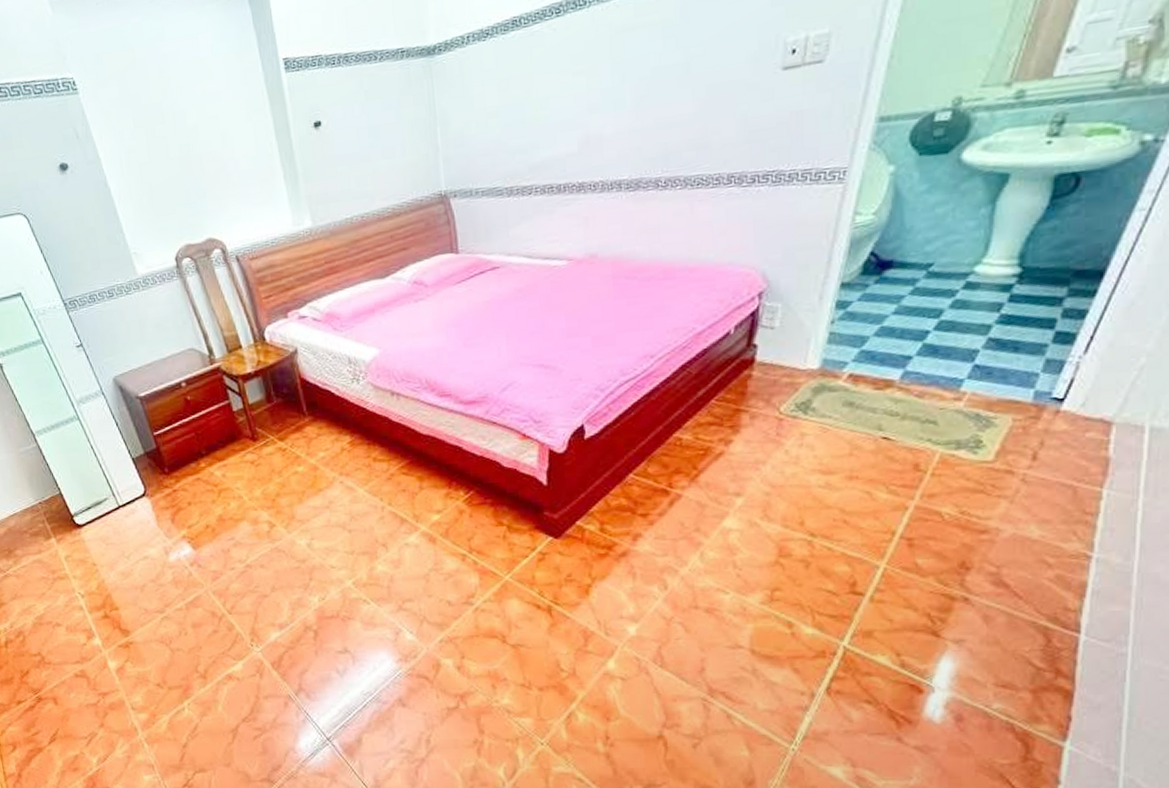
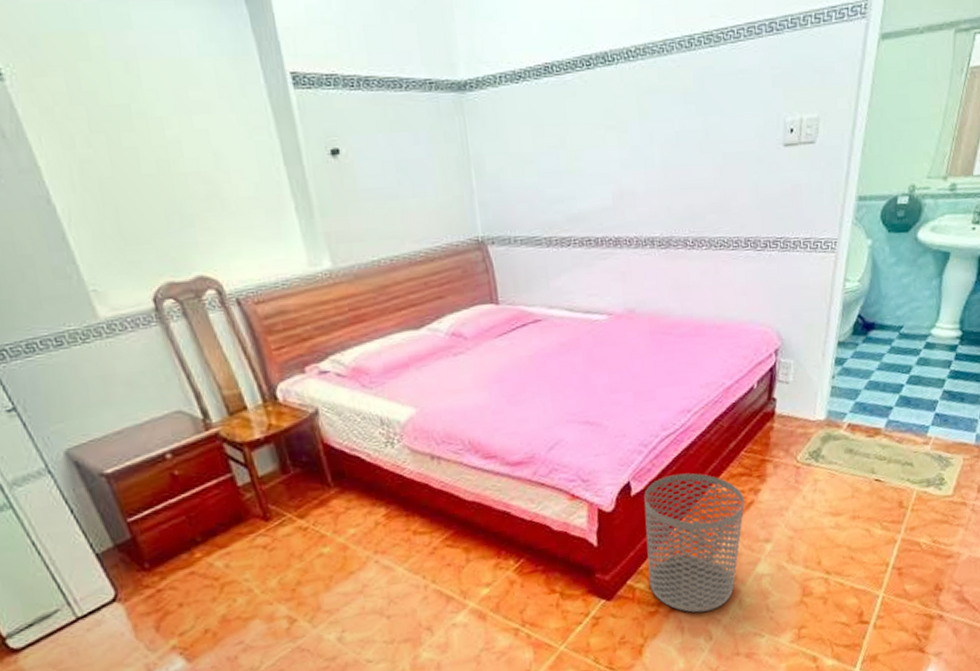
waste bin: none [598,419,712,561] -> present [644,473,745,613]

